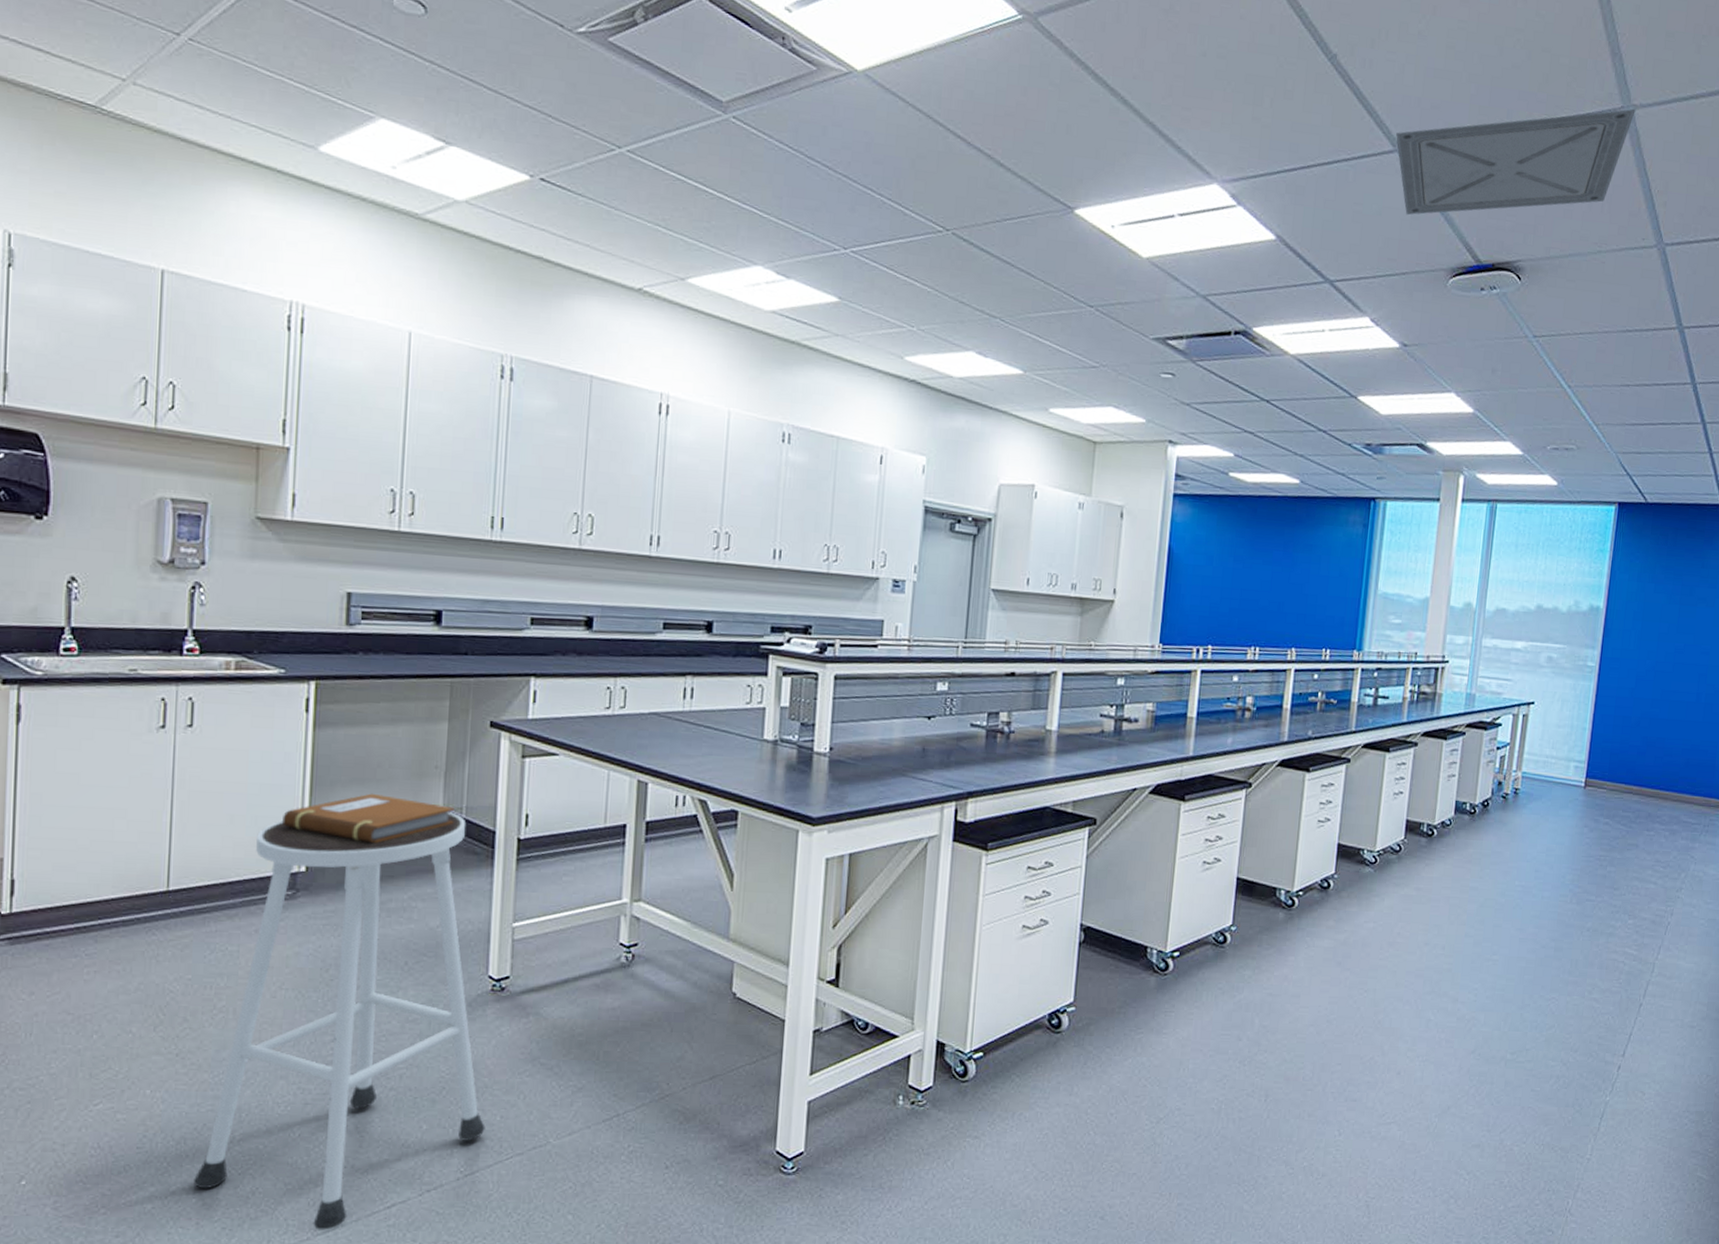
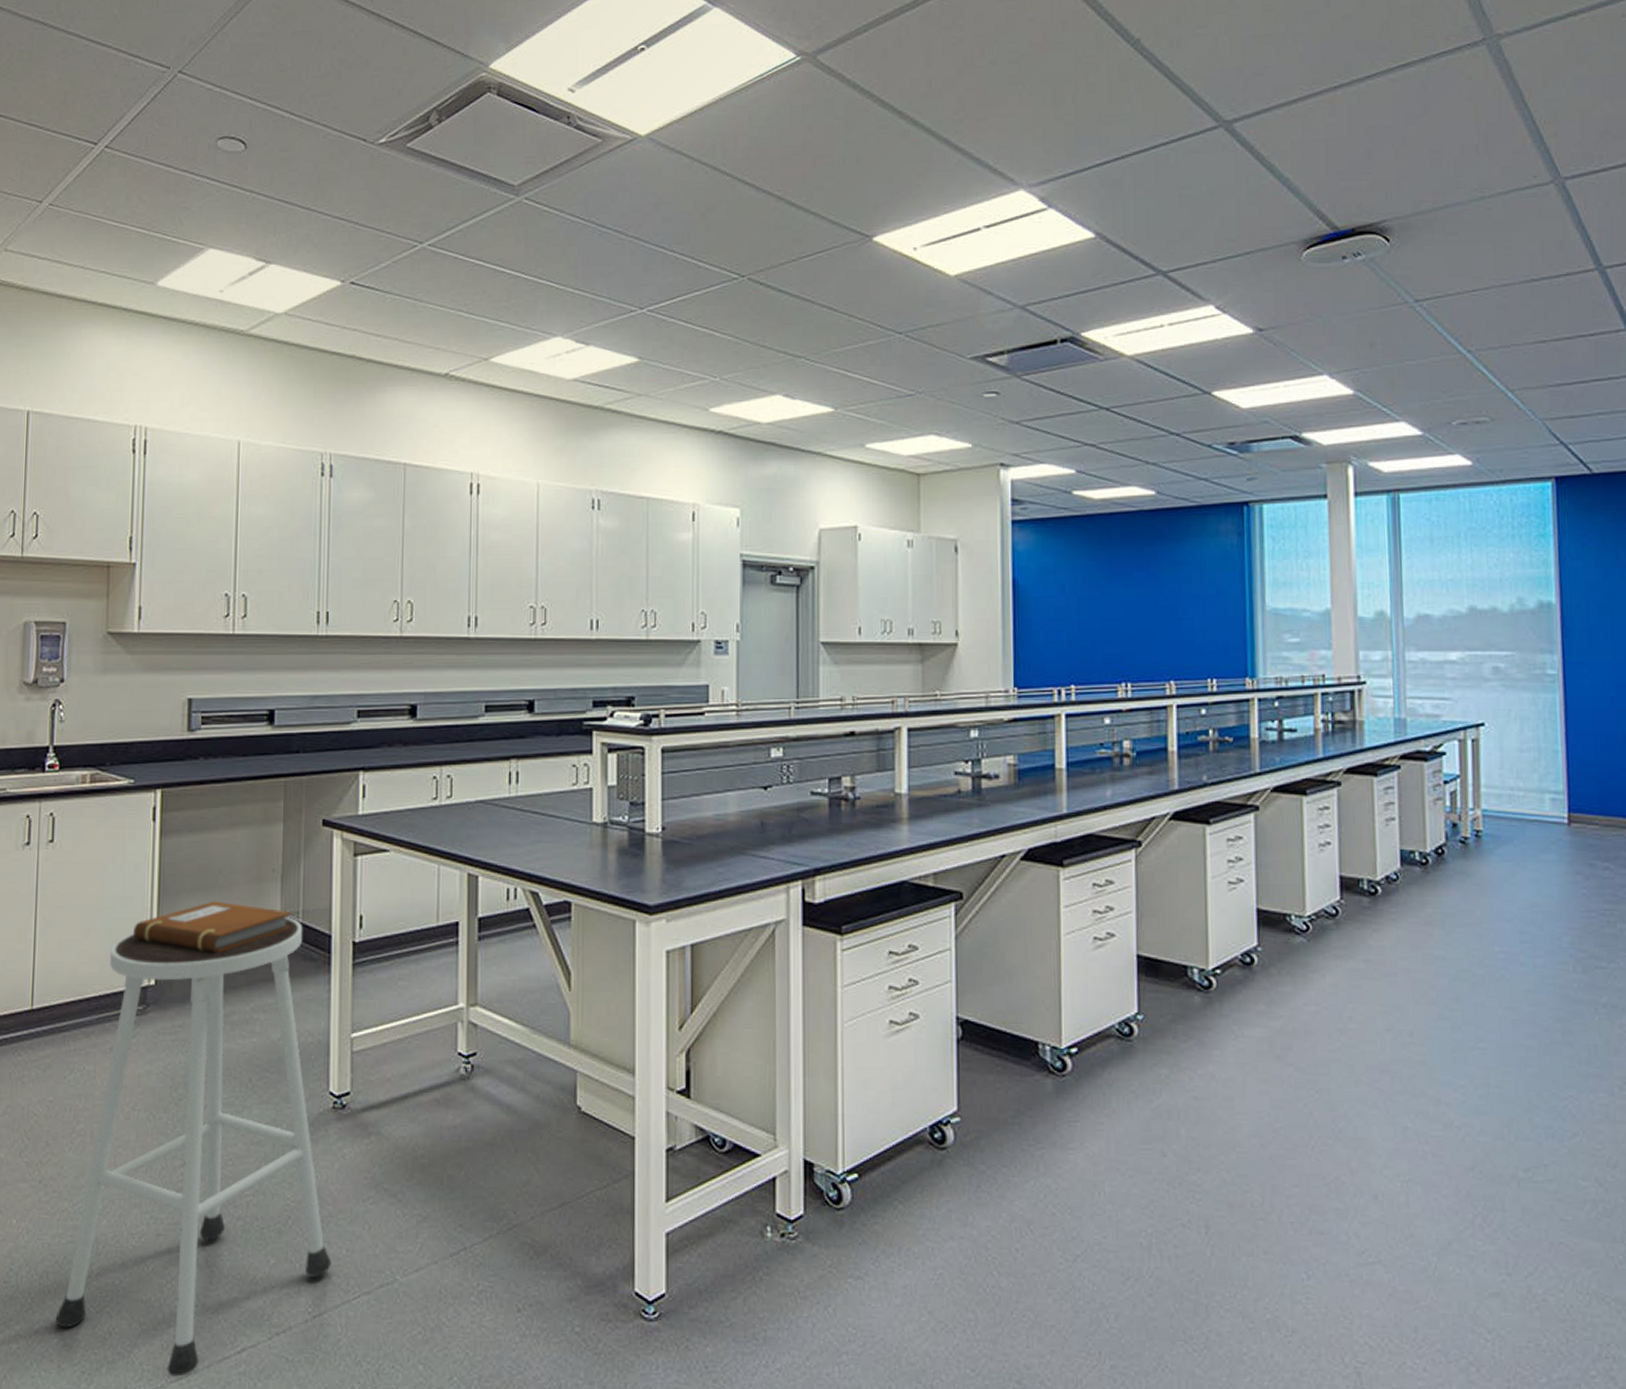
ceiling vent: present [1396,108,1636,215] -> none [1218,38,1501,191]

